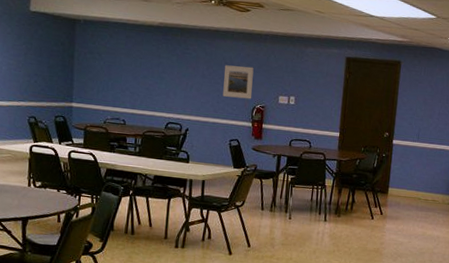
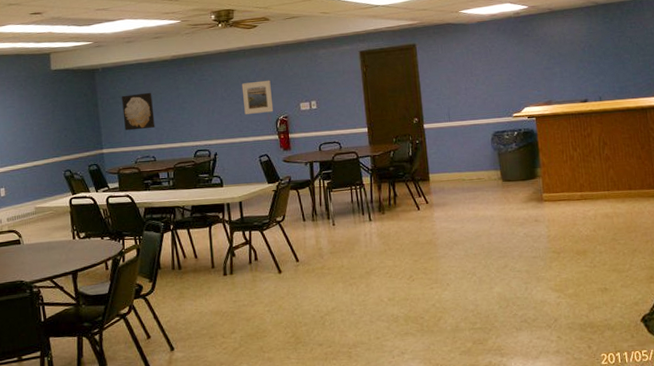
wall art: none [98,52,132,92] -> present [122,92,155,131]

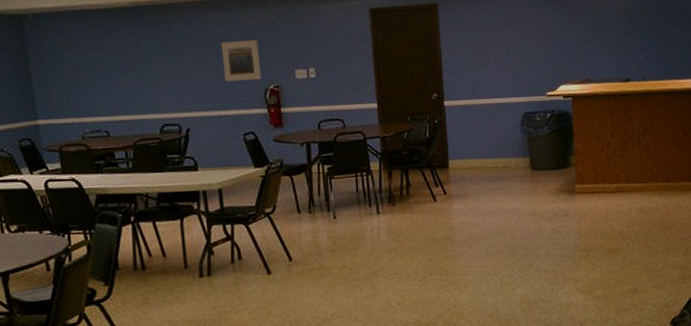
wall art: present [122,92,155,131] -> none [61,48,108,97]

